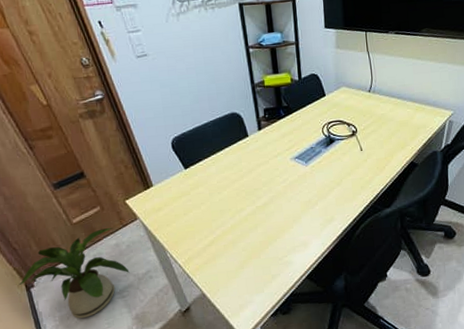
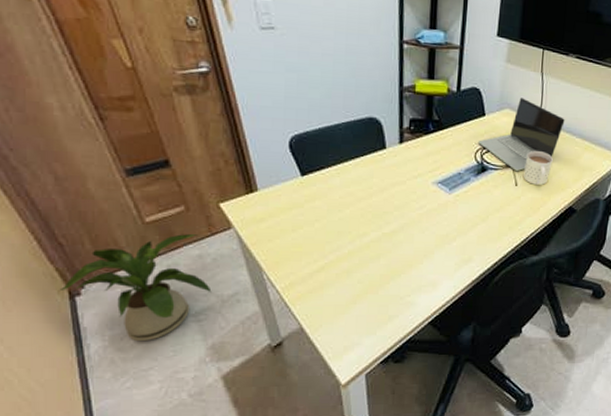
laptop: none [323,75,395,139] -> present [478,98,565,172]
mug: none [365,118,390,148] -> present [522,151,553,186]

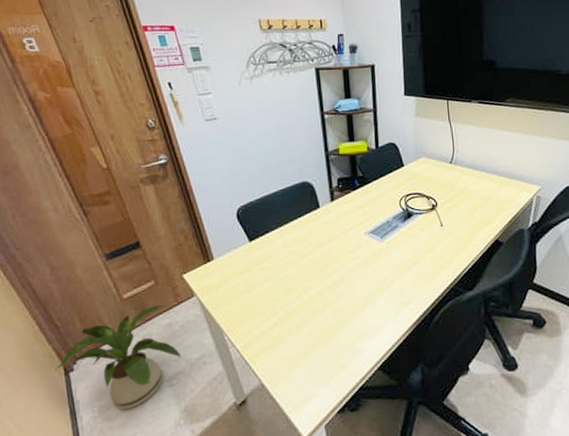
laptop: present [478,98,565,172] -> none [401,145,478,214]
mug: present [522,151,553,186] -> none [446,191,473,224]

